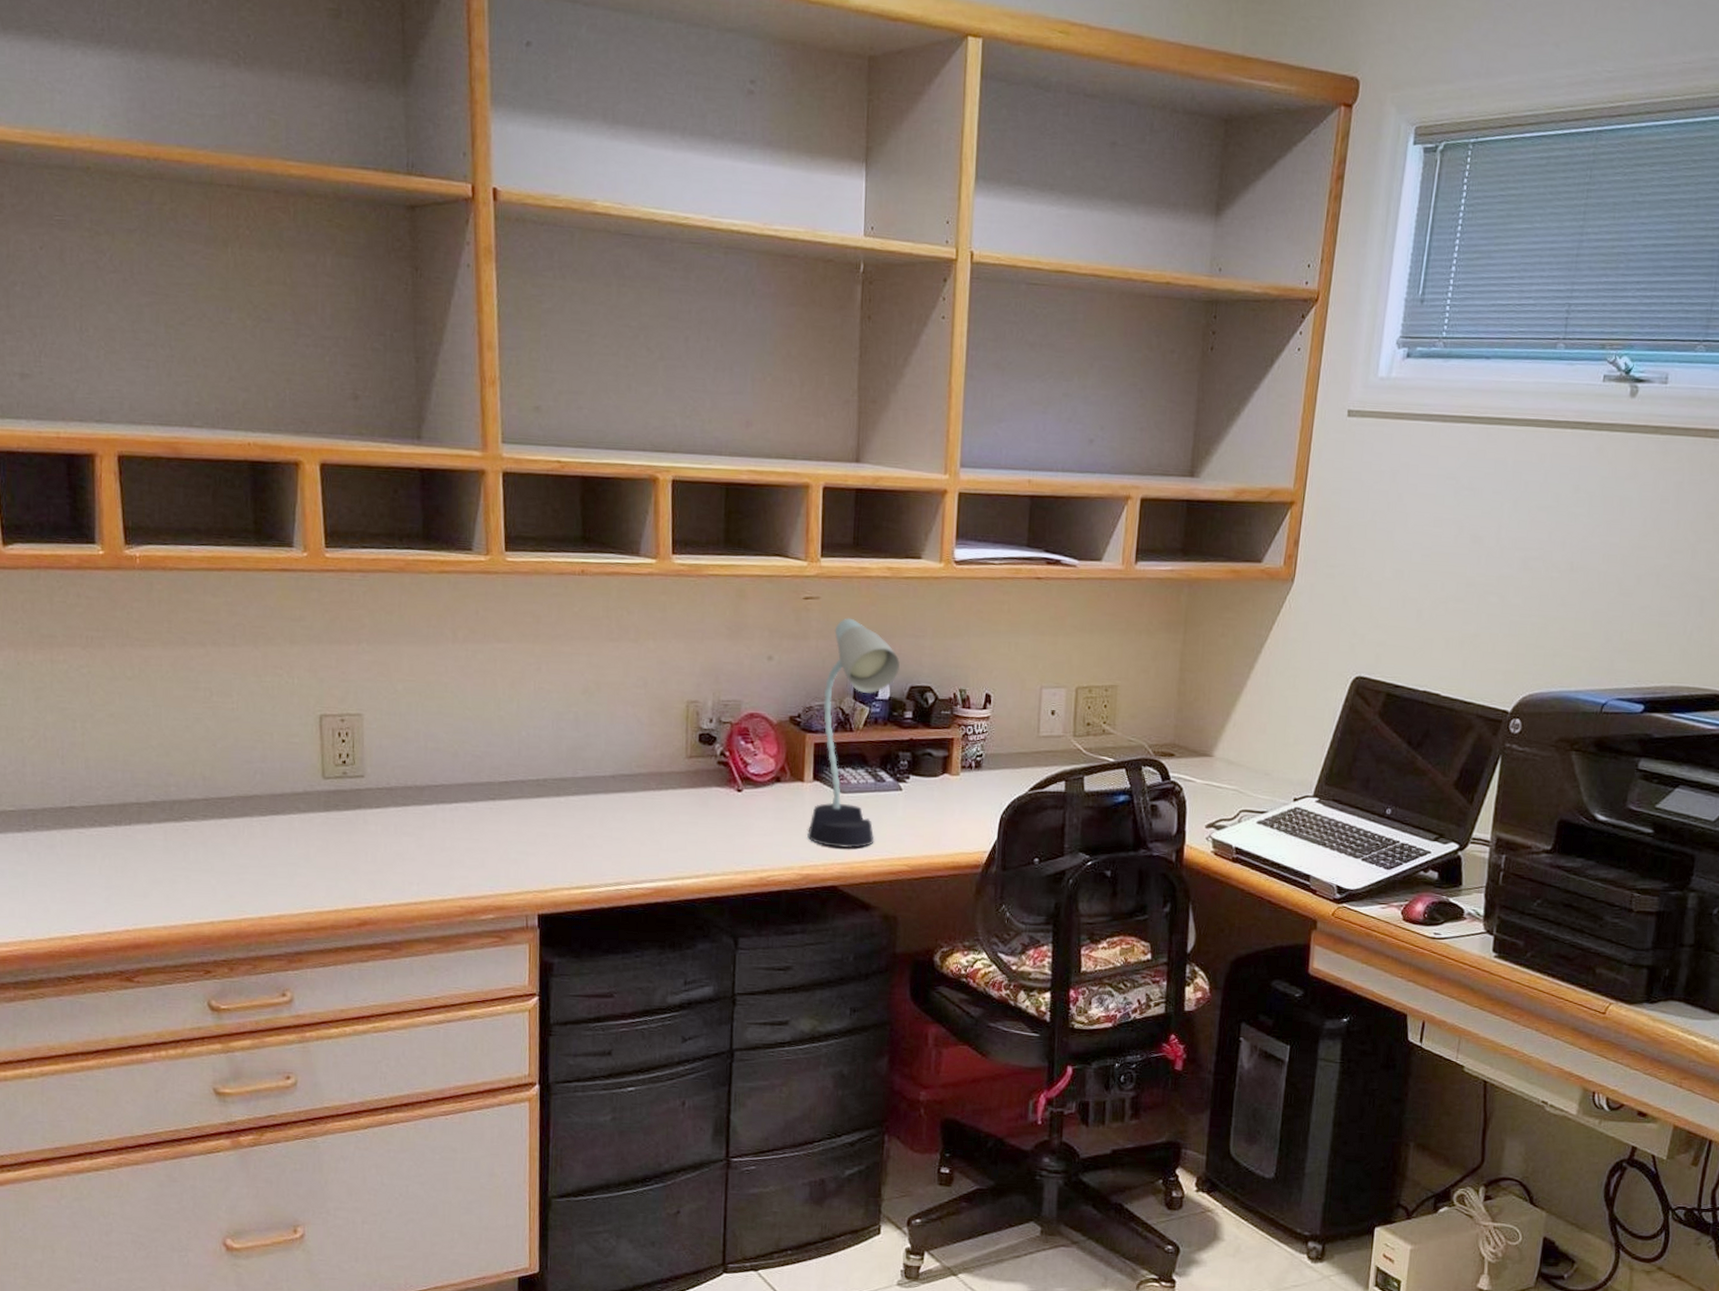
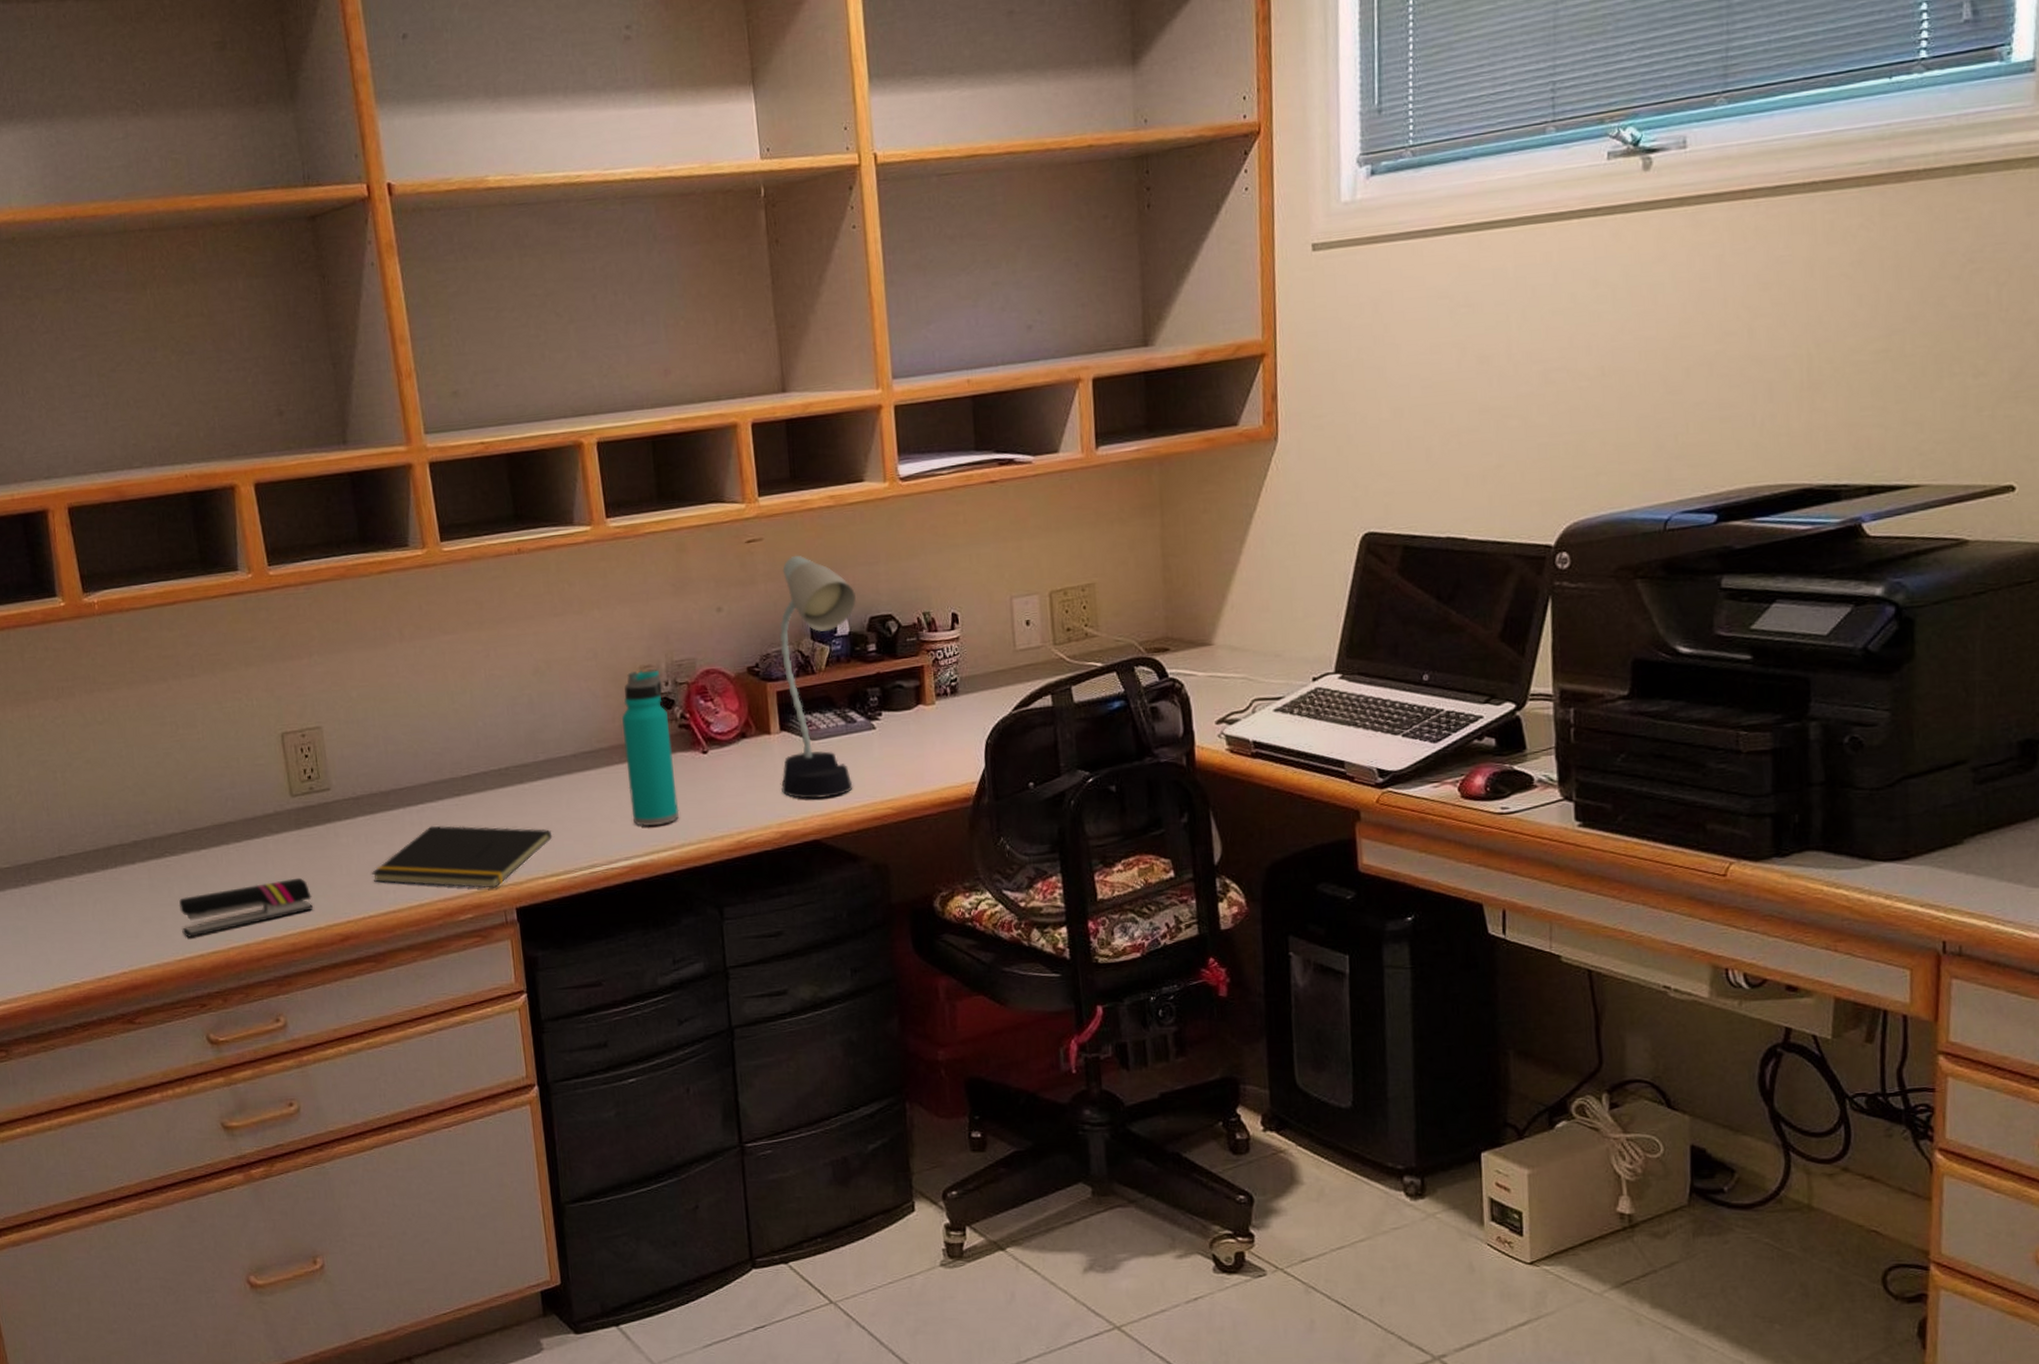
stapler: none [193,858,333,904] -> present [179,877,313,938]
notepad: none [396,825,582,893] -> present [371,825,553,888]
water bottle: none [662,705,709,853] -> present [621,669,679,826]

